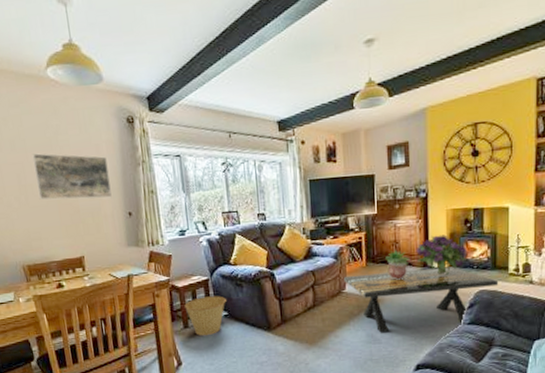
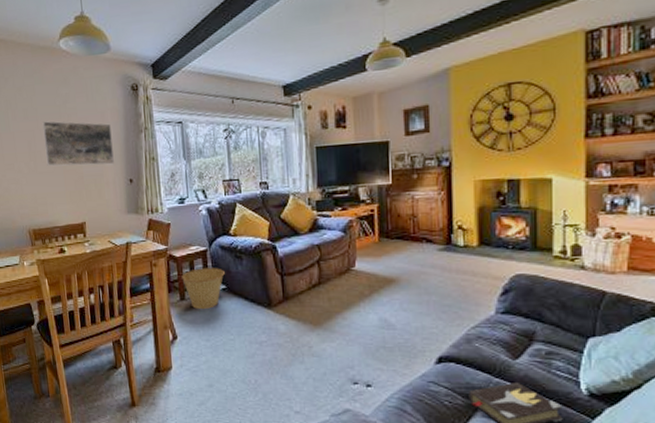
coffee table: present [344,266,499,333] -> none [353,245,540,318]
potted plant: present [386,249,411,280] -> none [402,224,431,259]
bouquet: present [416,234,469,276] -> none [437,209,503,257]

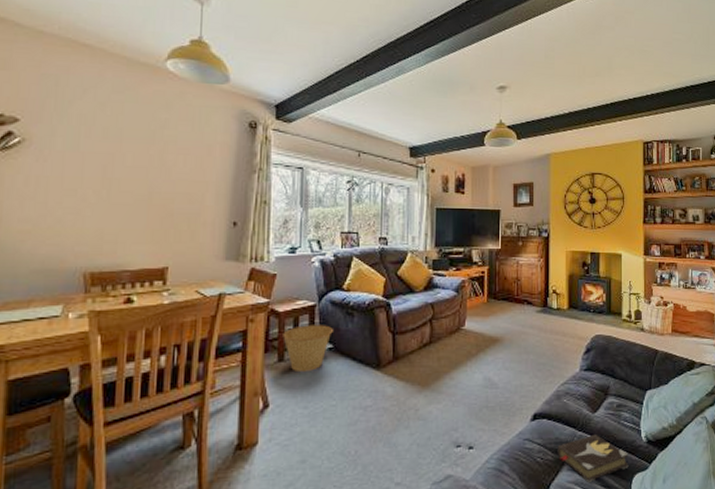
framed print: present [42,121,114,166] -> none [125,145,218,204]

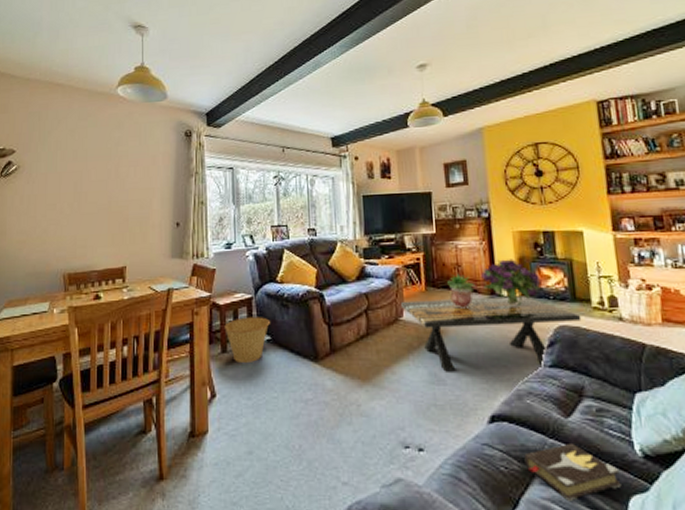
coffee table: none [464,309,613,377] -> present [401,296,582,372]
potted plant: none [507,287,531,319] -> present [447,273,476,309]
bouquet: none [537,275,586,318] -> present [481,259,543,307]

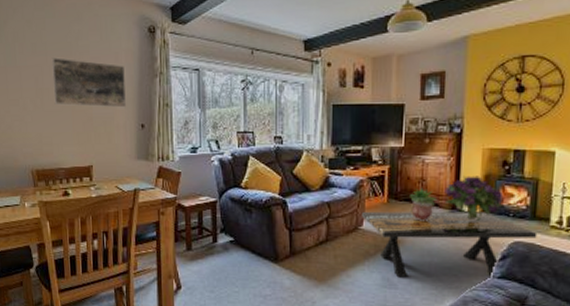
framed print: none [91,162,162,208] -> present [51,57,126,108]
basket: present [224,317,270,364] -> none [189,219,233,261]

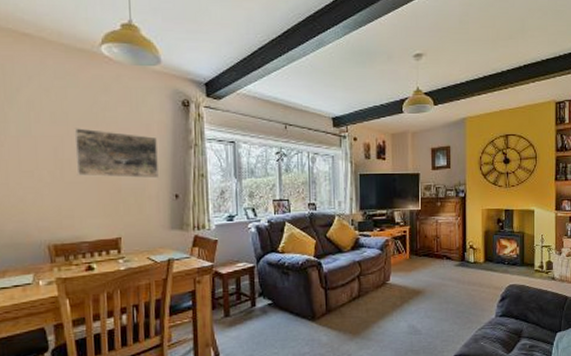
coffee table: present [362,211,538,278] -> none [389,262,526,324]
potted plant: present [409,187,438,221] -> none [428,244,450,273]
bouquet: present [445,176,506,222] -> none [455,232,501,271]

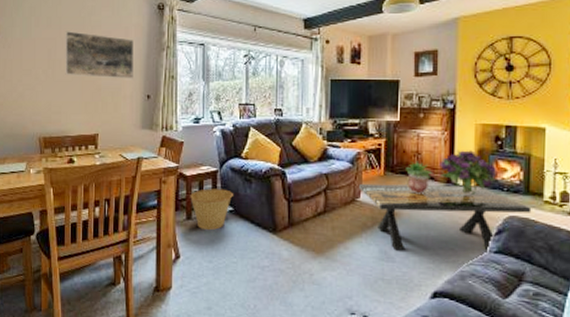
basket: none [227,284,271,326] -> present [190,188,233,231]
coffee table: none [389,262,526,324] -> present [359,183,532,252]
potted plant: none [428,244,450,273] -> present [406,160,433,194]
bouquet: none [455,232,501,271] -> present [440,150,499,196]

